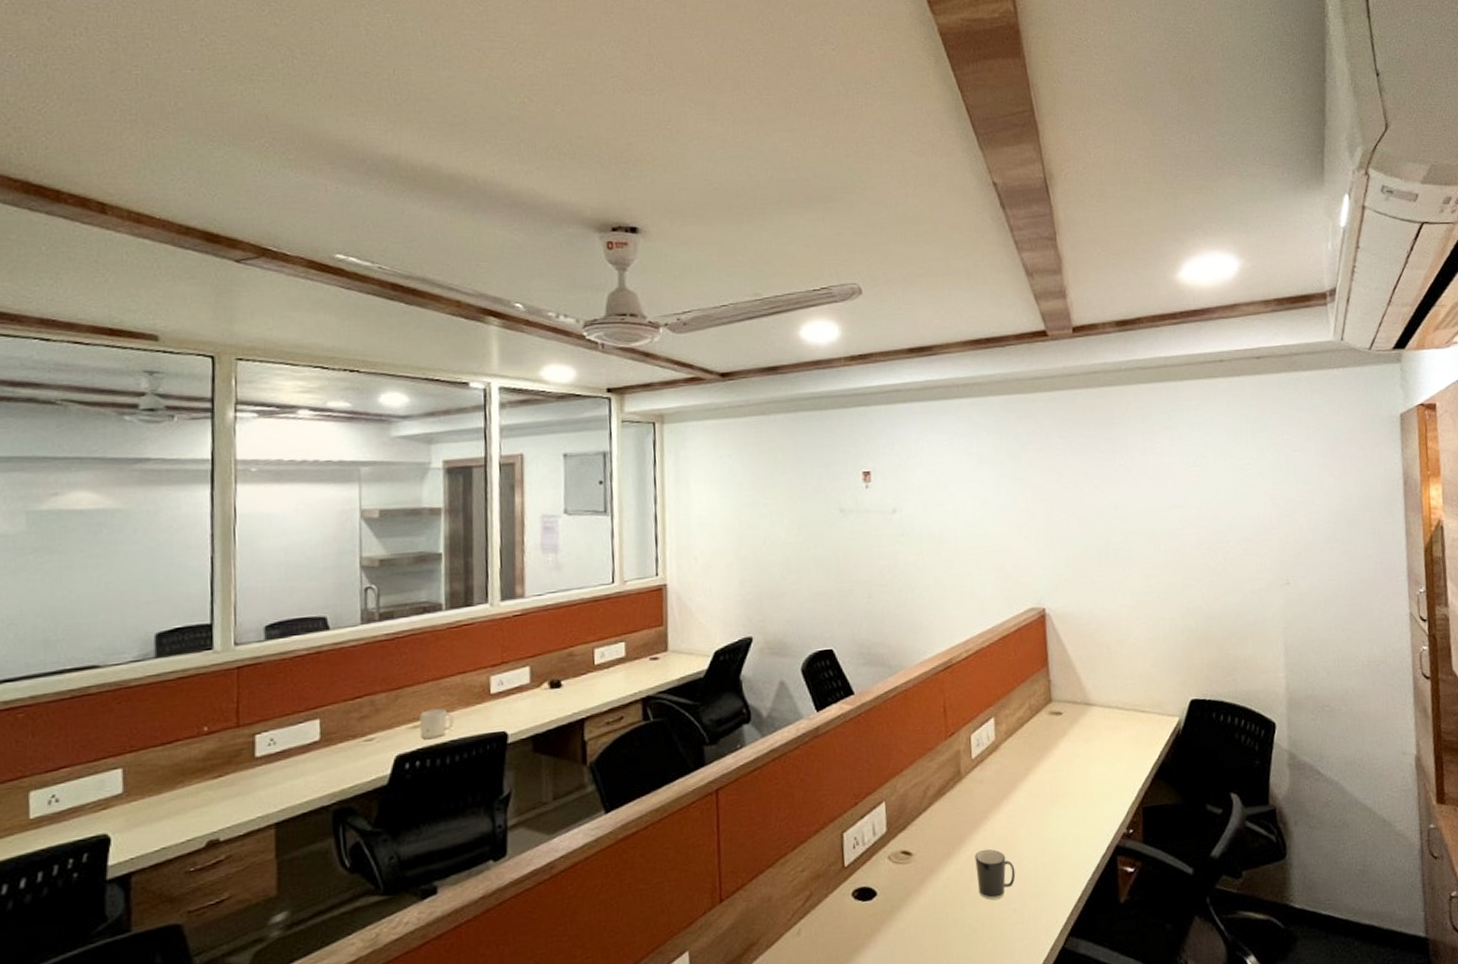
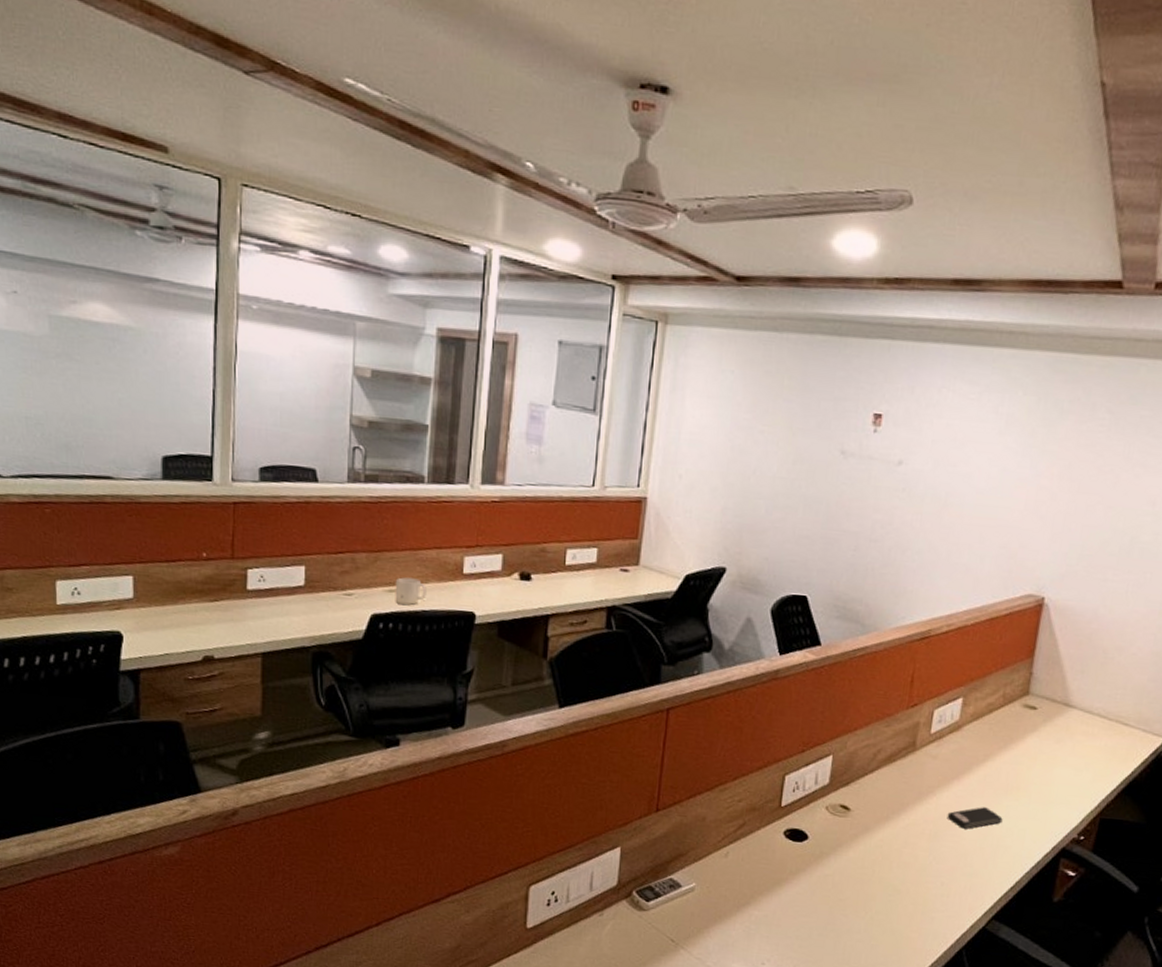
mug: present [975,849,1016,901] -> none [910,821,952,870]
phone: none [1004,821,1056,848] -> present [947,807,1003,829]

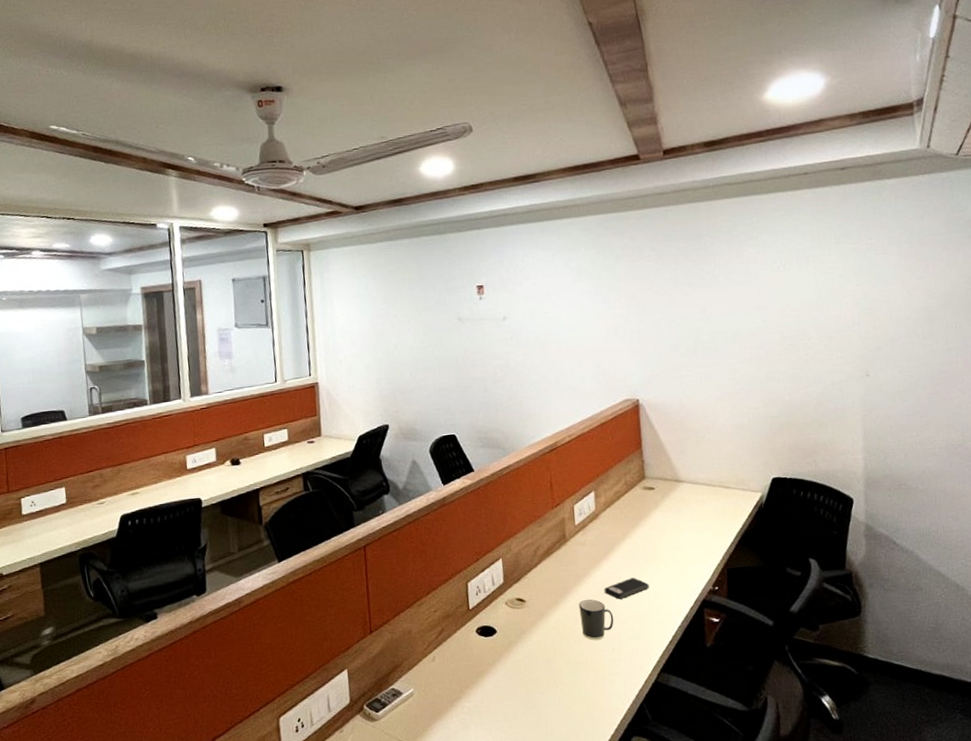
mug: present [395,577,427,606] -> none [135,480,162,504]
mug: none [910,821,952,870] -> present [578,599,614,641]

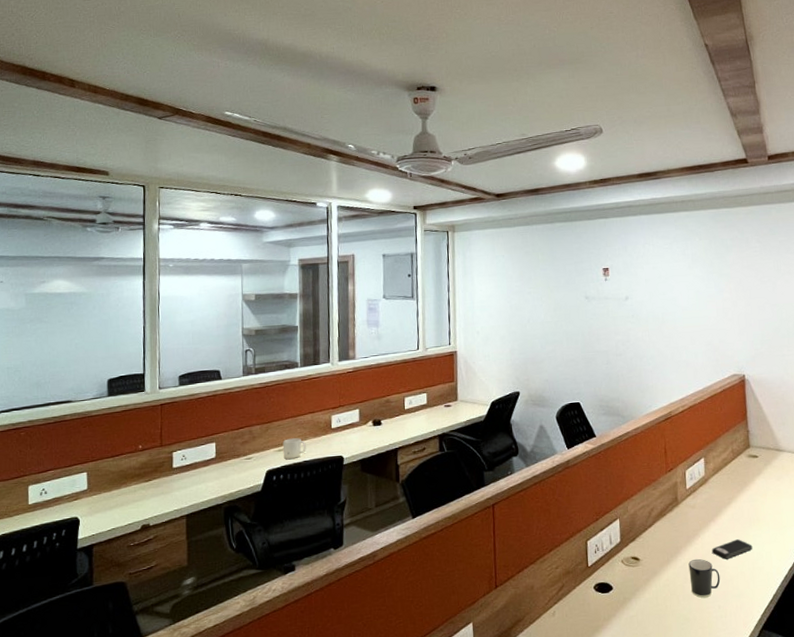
mug: none [135,480,162,504] -> present [282,438,306,460]

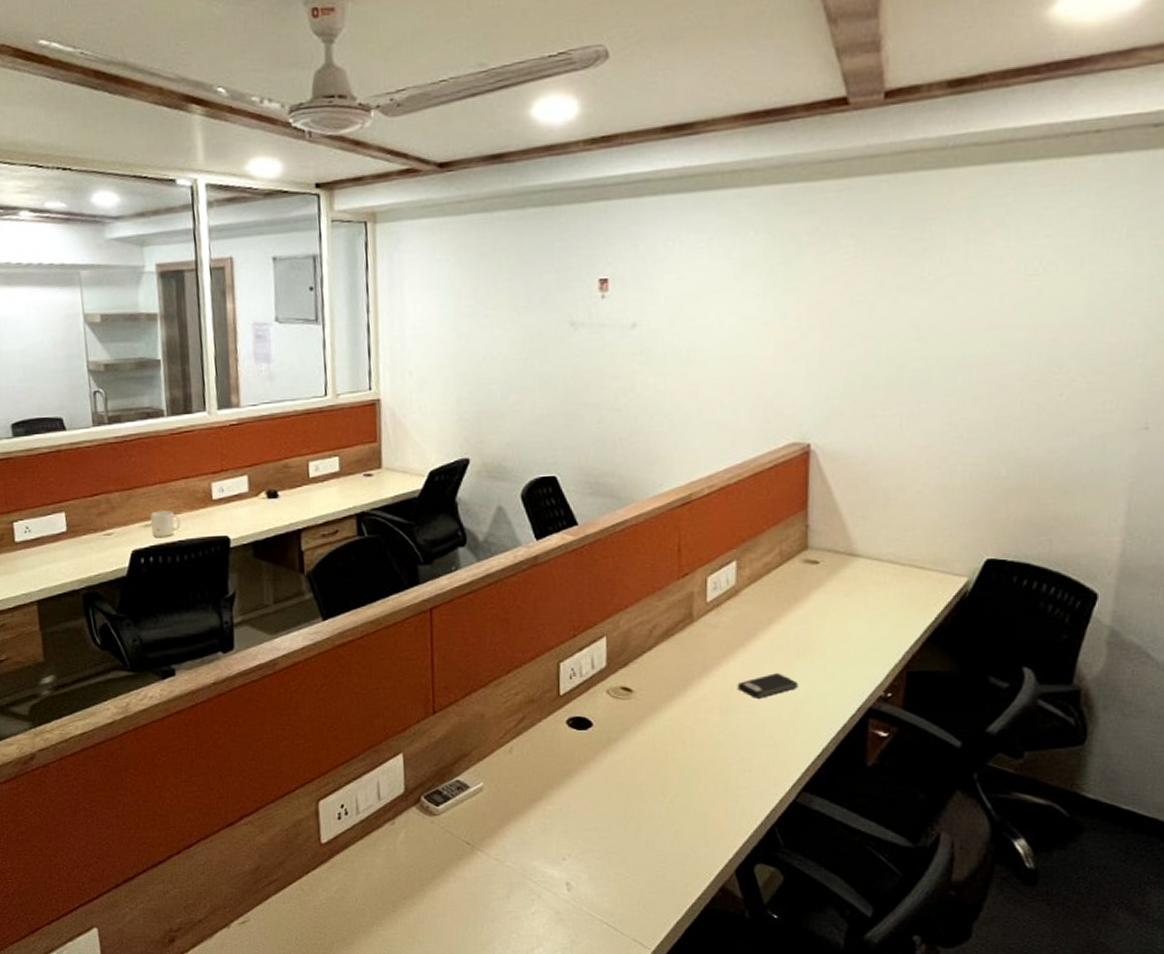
mug: present [688,558,721,598] -> none [702,695,747,746]

